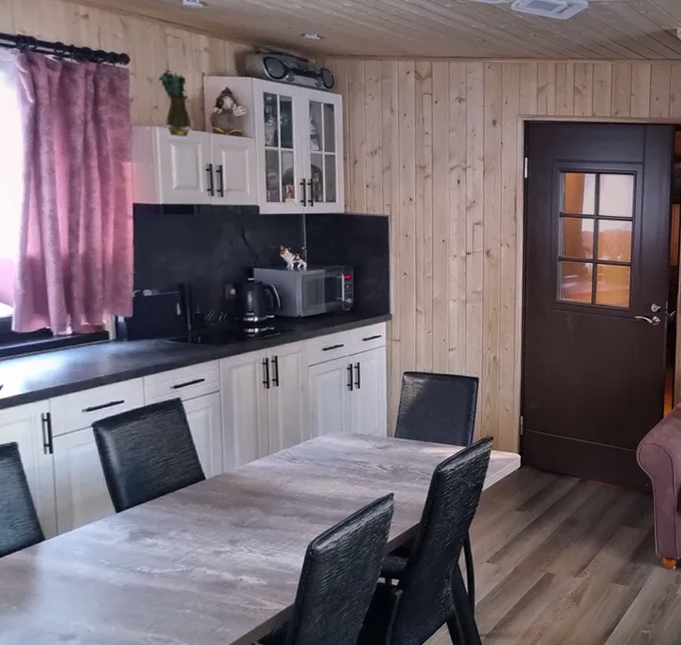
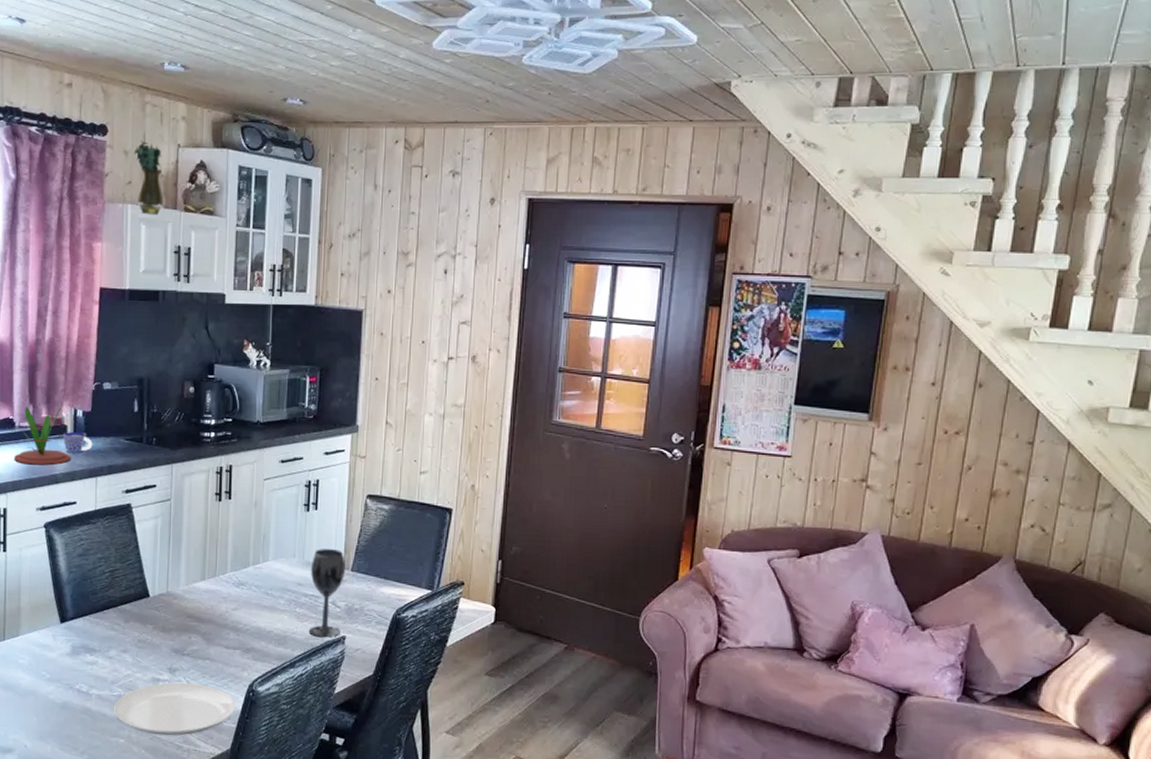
plant: none [54,309,115,370] -> present [14,401,71,465]
cup: none [105,337,137,357] -> present [63,432,93,454]
plate: none [177,550,298,601] -> present [113,682,237,736]
wine glass: none [357,420,390,497] -> present [308,549,346,638]

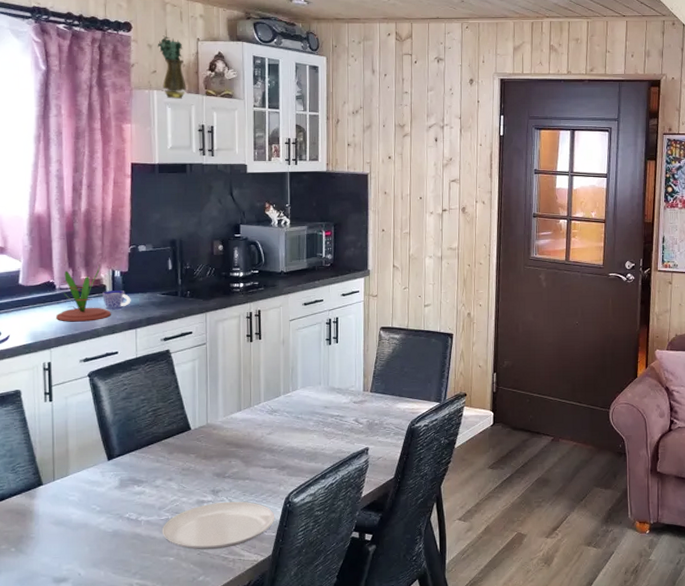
wine glass: present [308,549,346,638] -> none [334,375,366,451]

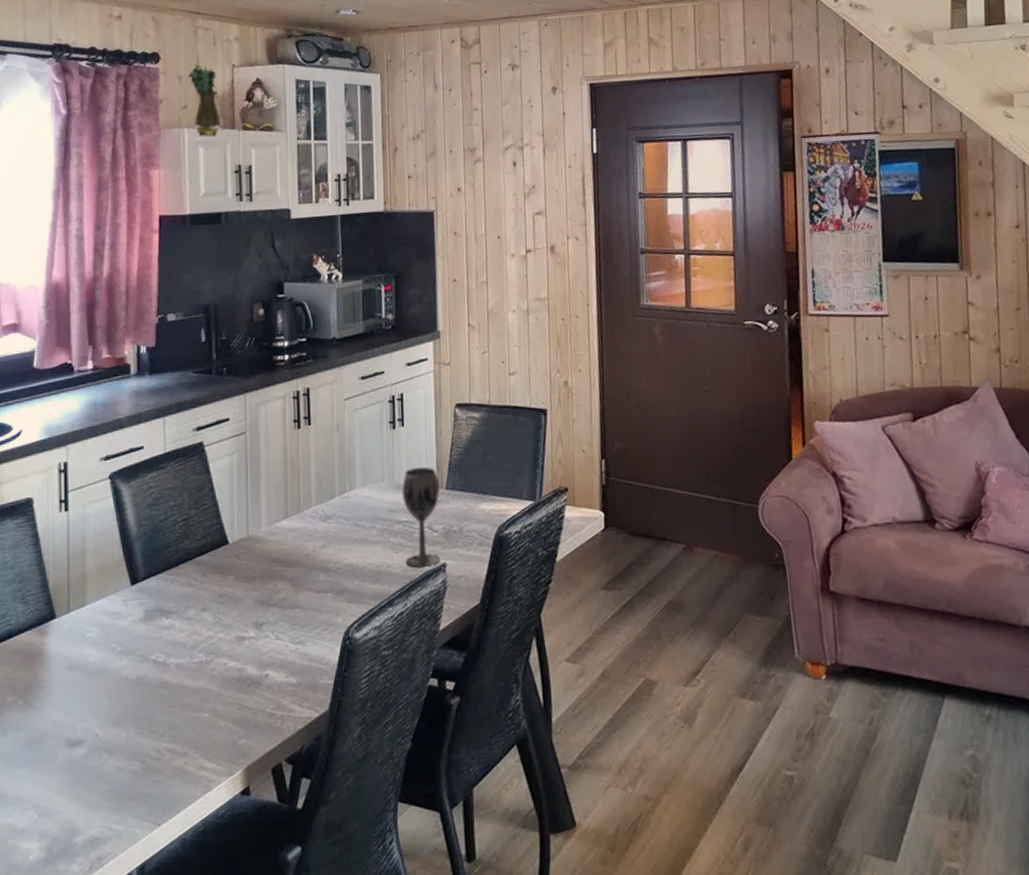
plant: present [56,264,111,322] -> none [74,339,136,411]
cup: present [102,290,131,310] -> none [126,370,159,394]
plate: present [162,501,276,550] -> none [194,637,333,703]
wine glass: none [334,375,366,451] -> present [401,467,440,568]

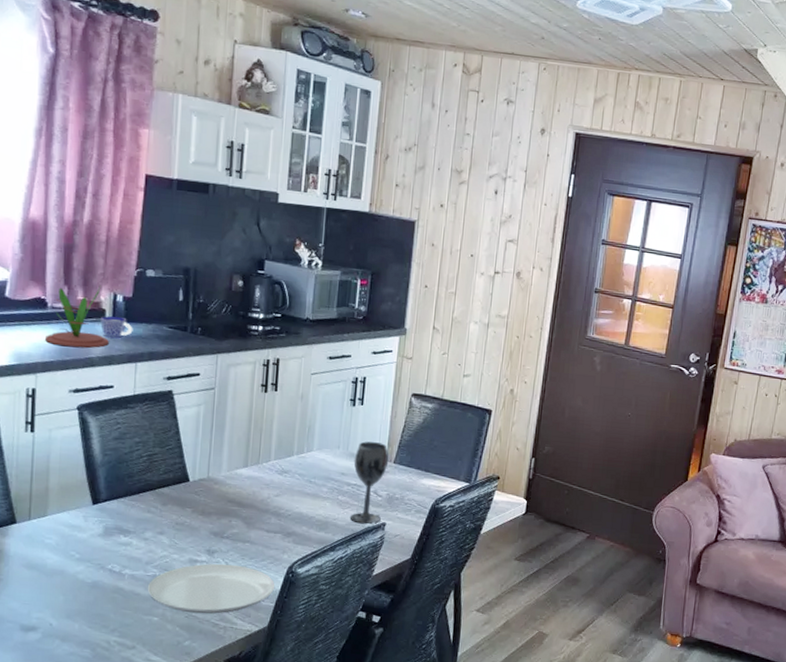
plant: none [74,339,136,411] -> present [45,285,109,348]
cup: none [126,370,159,394] -> present [100,316,133,339]
vase: present [188,64,221,137] -> none [187,31,217,108]
plate: none [194,637,333,703] -> present [147,563,276,614]

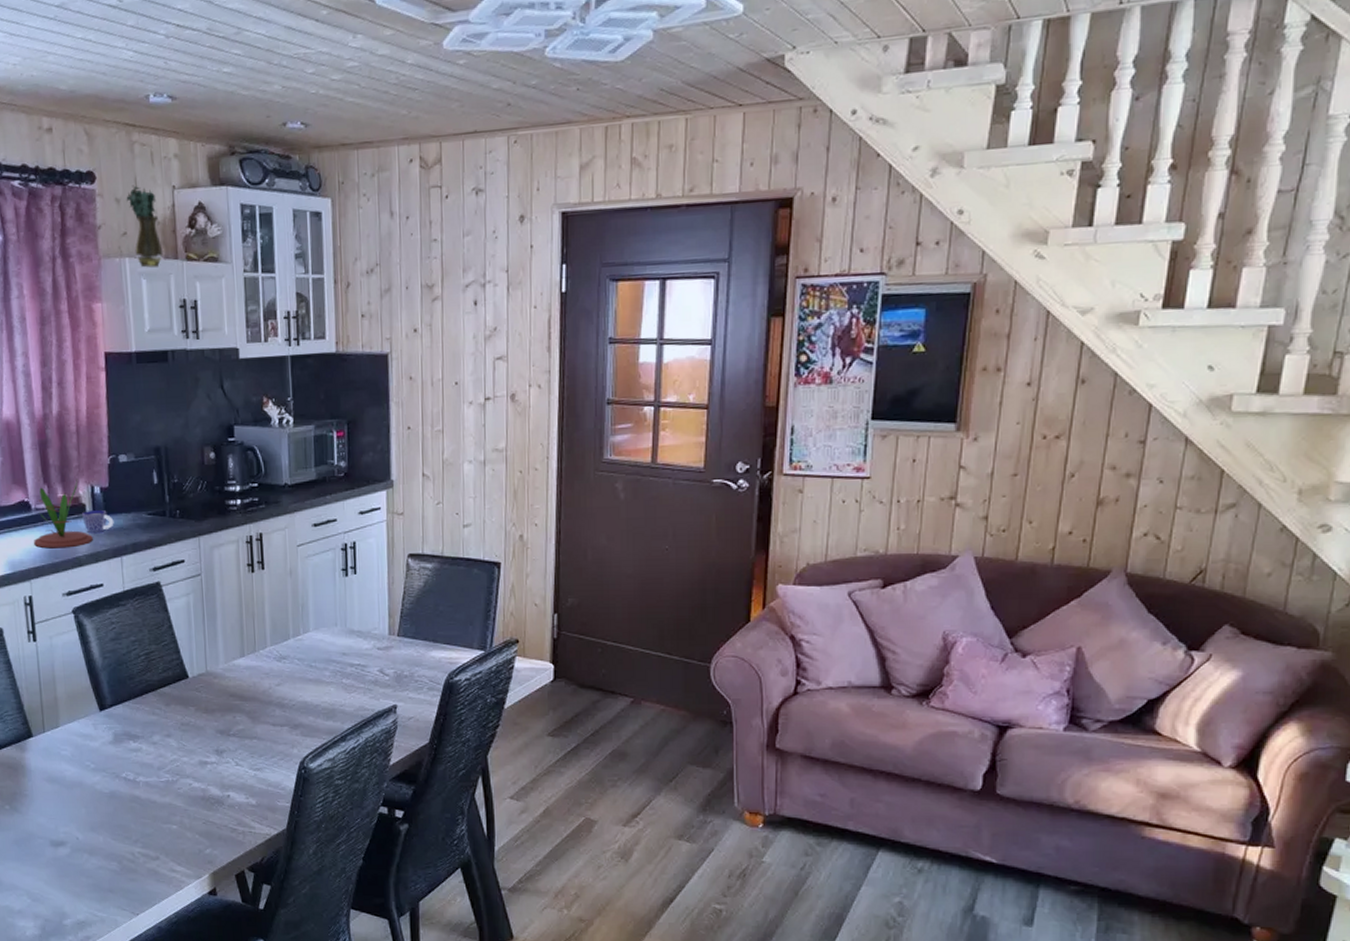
plate: present [147,563,276,614] -> none [162,764,289,819]
vase: none [187,31,217,108] -> present [126,185,163,268]
wine glass: present [349,441,389,524] -> none [354,615,392,708]

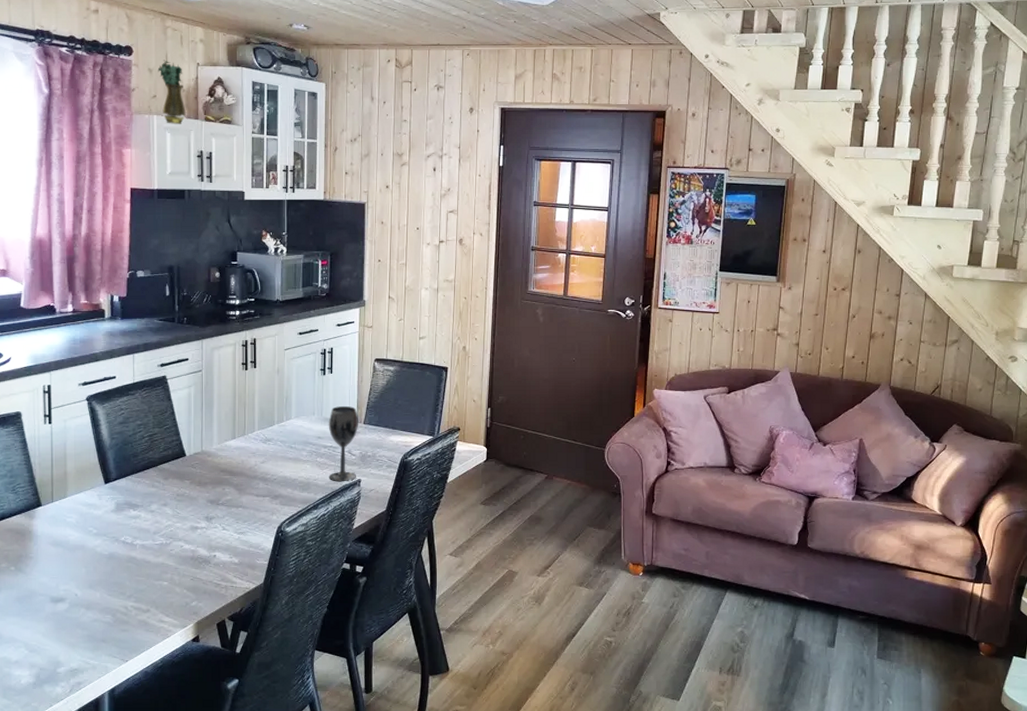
plant: present [34,479,93,549] -> none [56,289,109,346]
cup: present [82,510,114,534] -> none [101,316,129,335]
wine glass: none [354,615,392,708] -> present [328,406,359,482]

